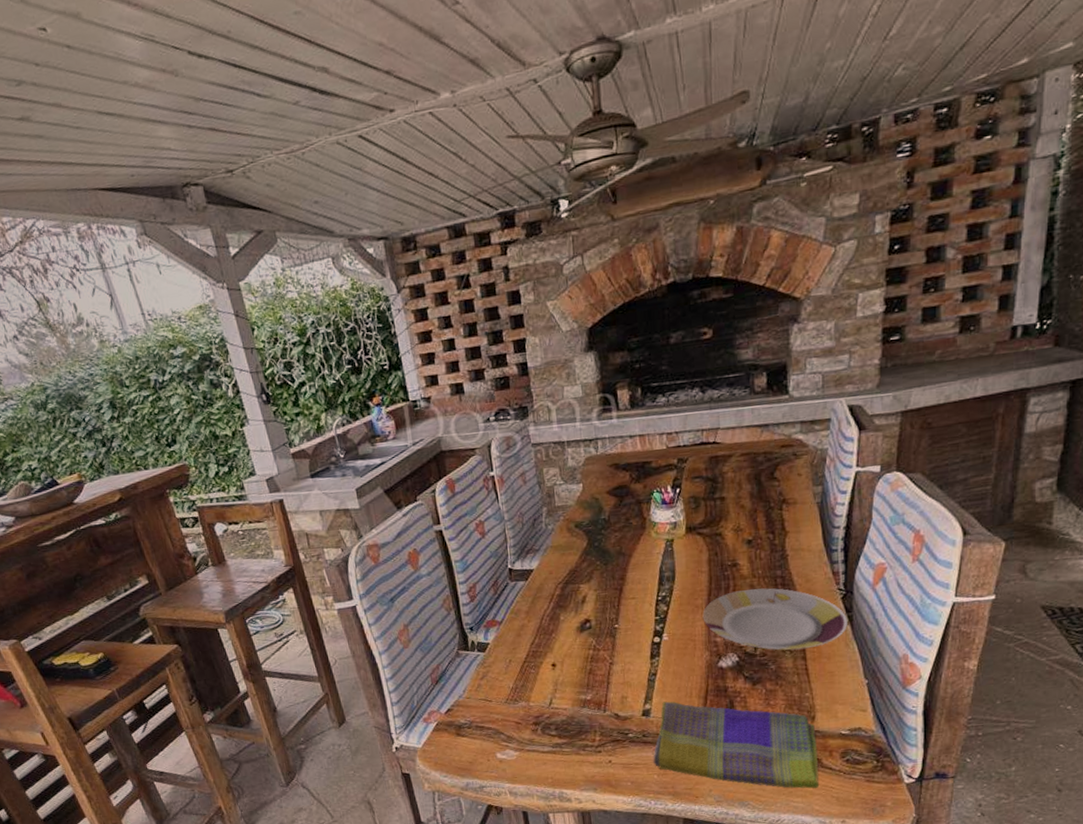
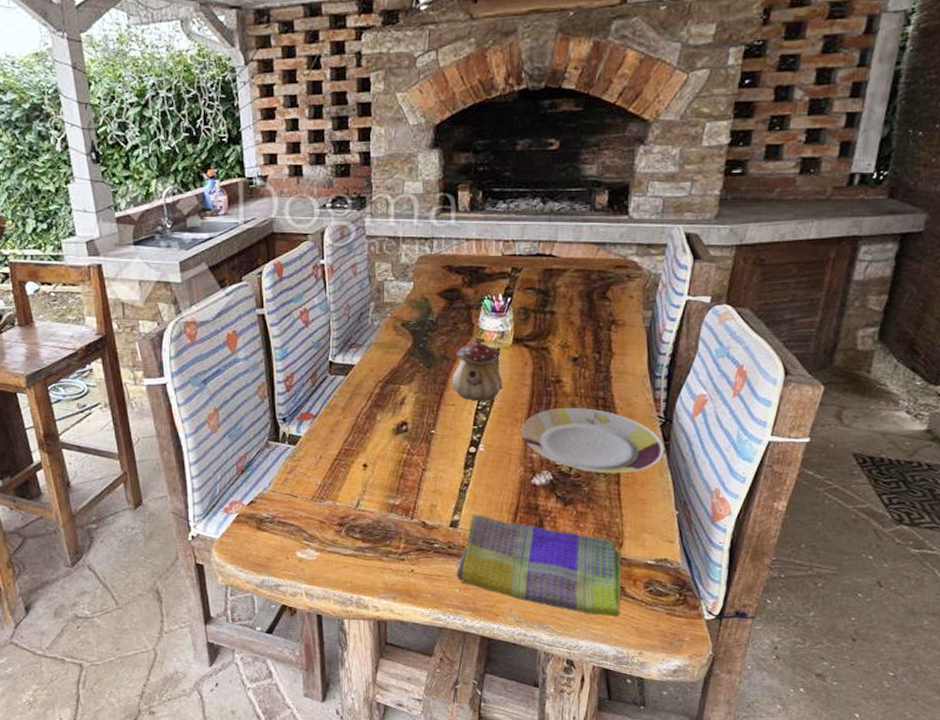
teapot: none [630,530,681,593] -> present [452,337,503,401]

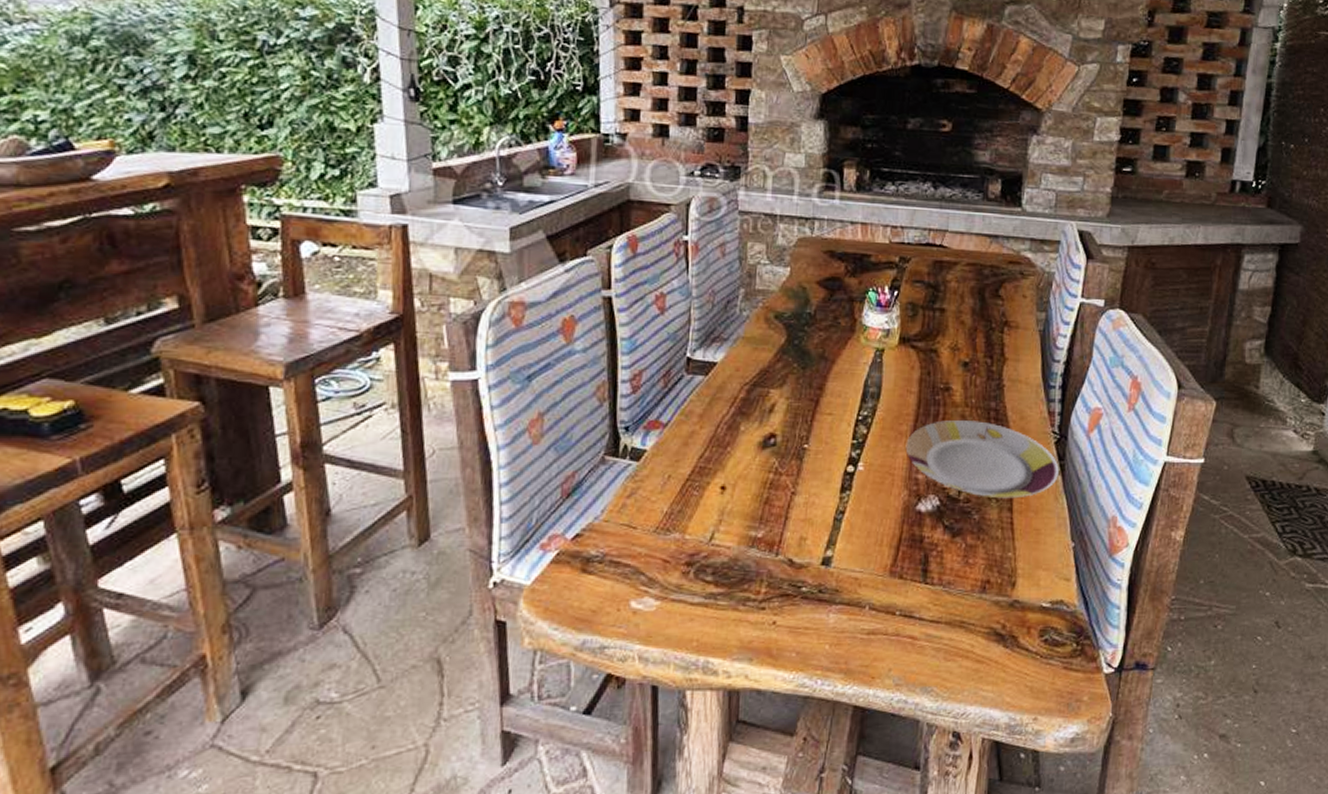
teapot: present [452,337,503,401] -> none [830,335,887,410]
dish towel: present [456,514,622,617] -> none [826,548,1015,674]

